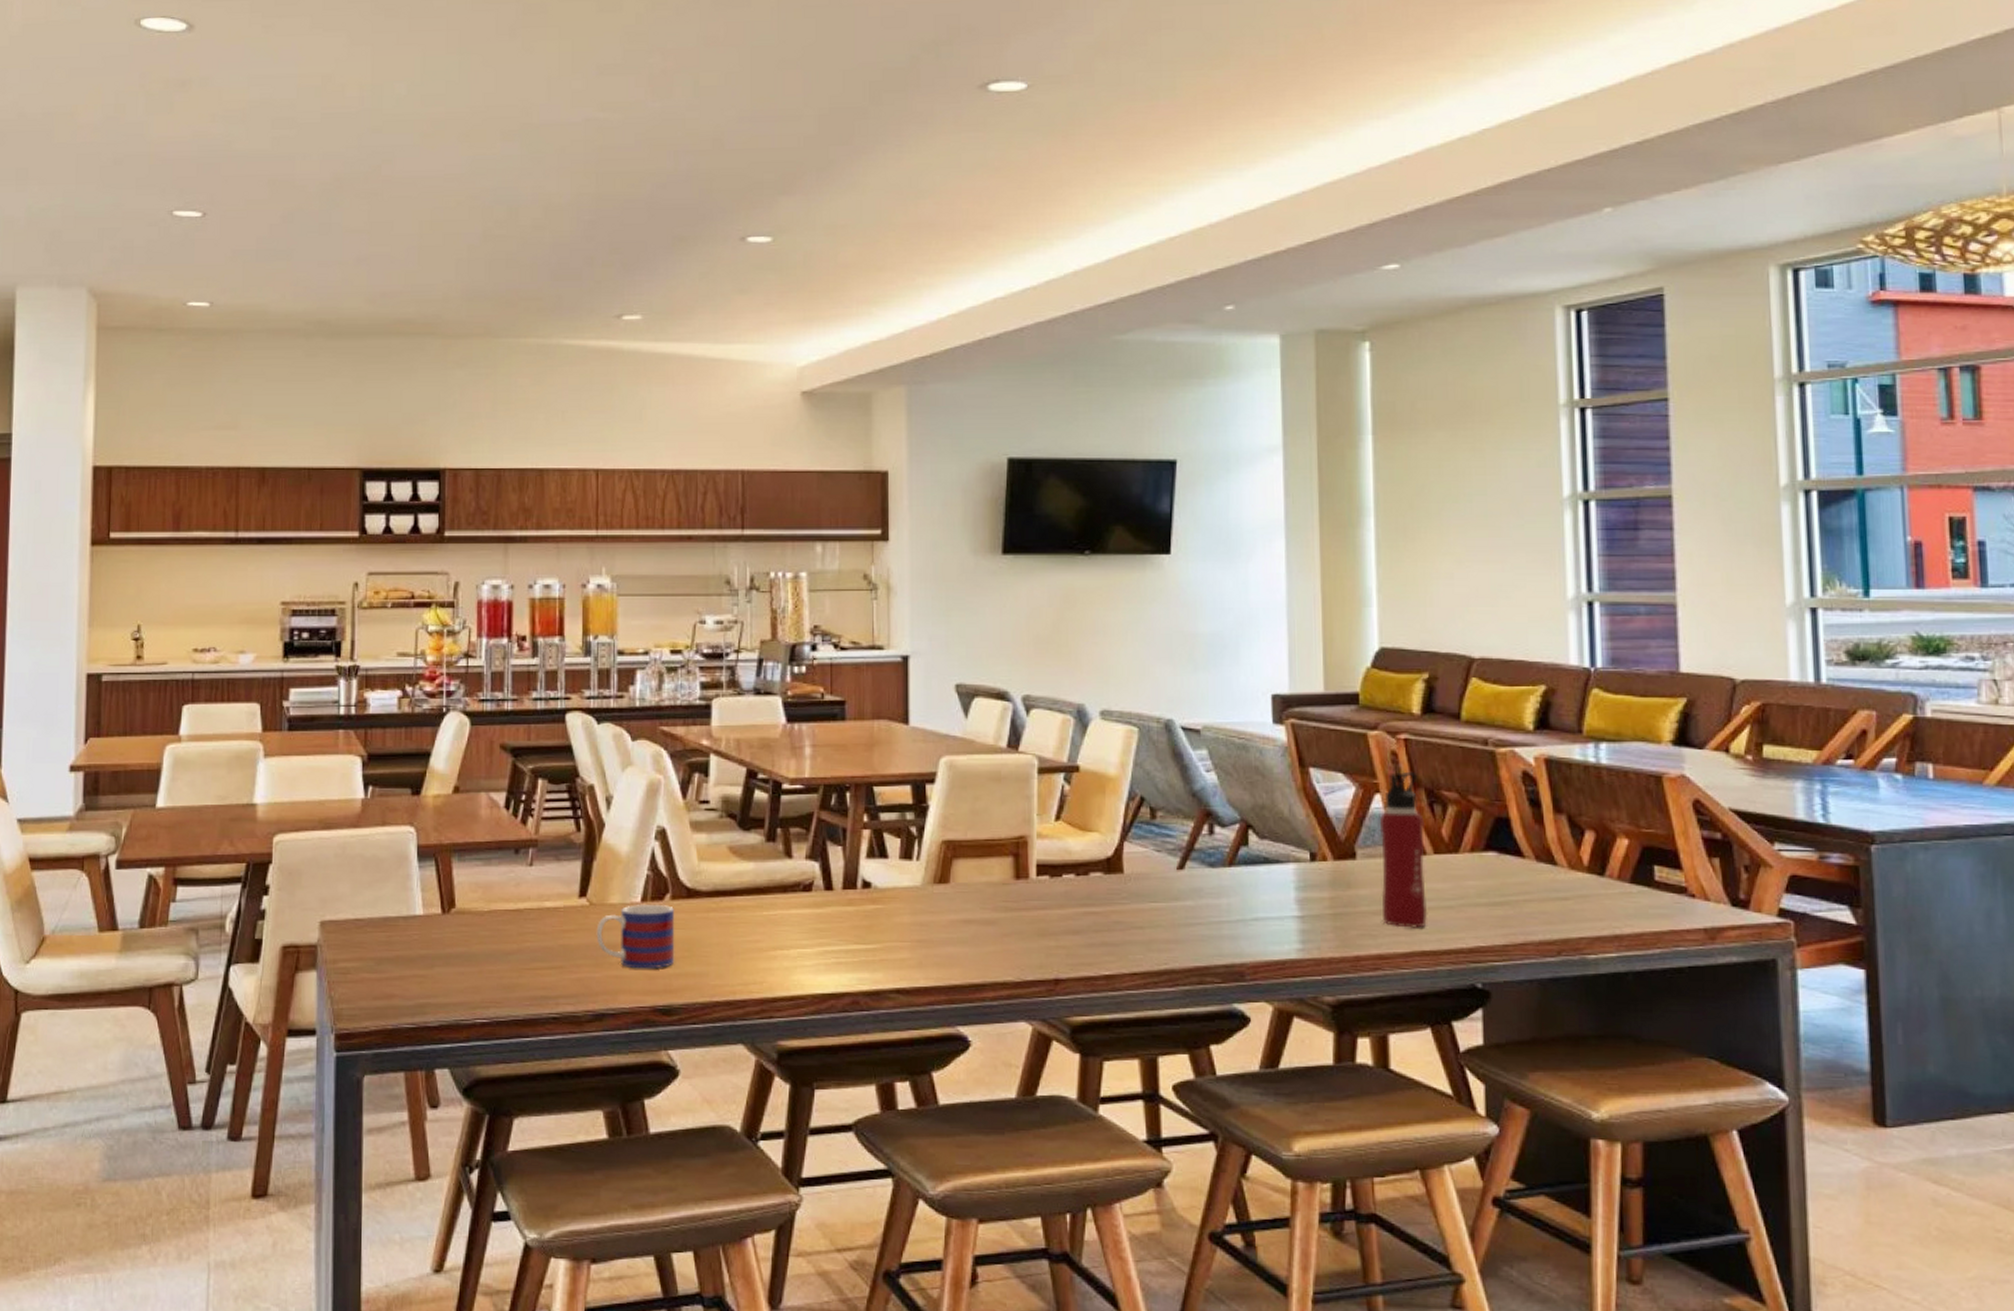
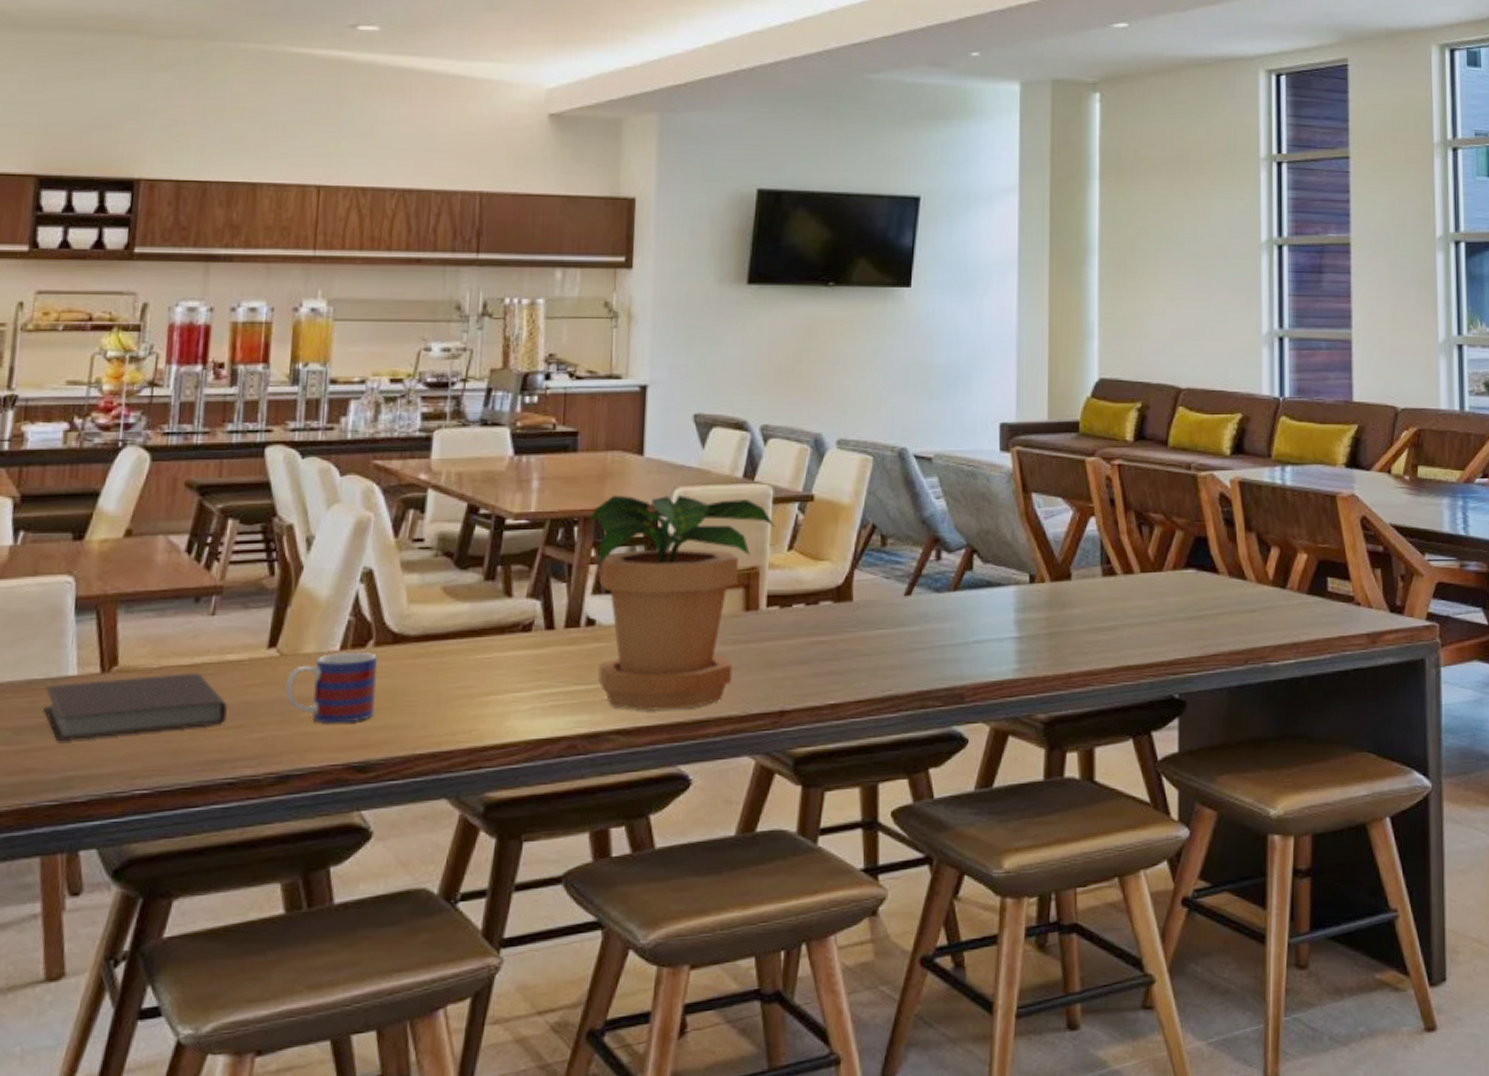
notebook: none [398,916,548,973] -> present [43,673,227,742]
potted plant: none [859,762,1042,974] -> present [588,494,775,712]
water bottle: present [1379,771,1428,928] -> none [1092,495,1134,644]

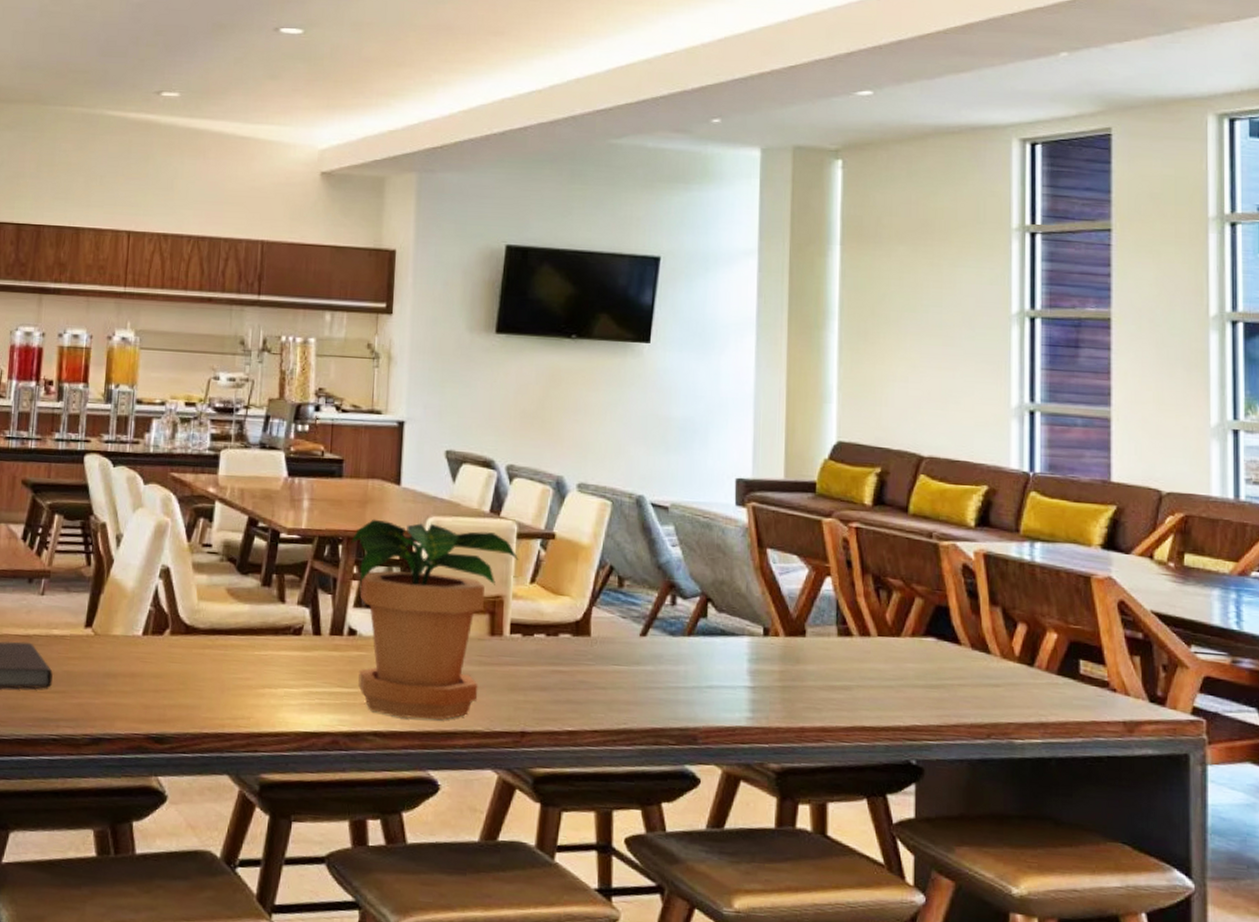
mug: present [285,653,379,724] -> none [98,637,174,699]

